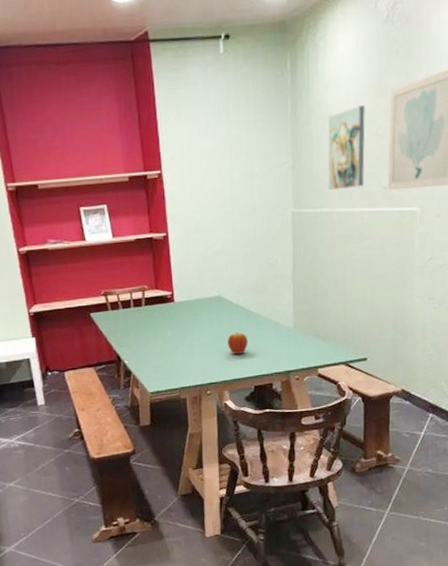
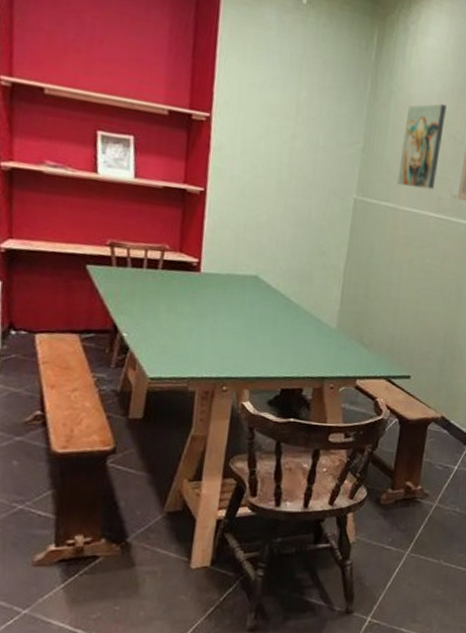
fruit: present [227,331,248,355] -> none [257,321,282,349]

